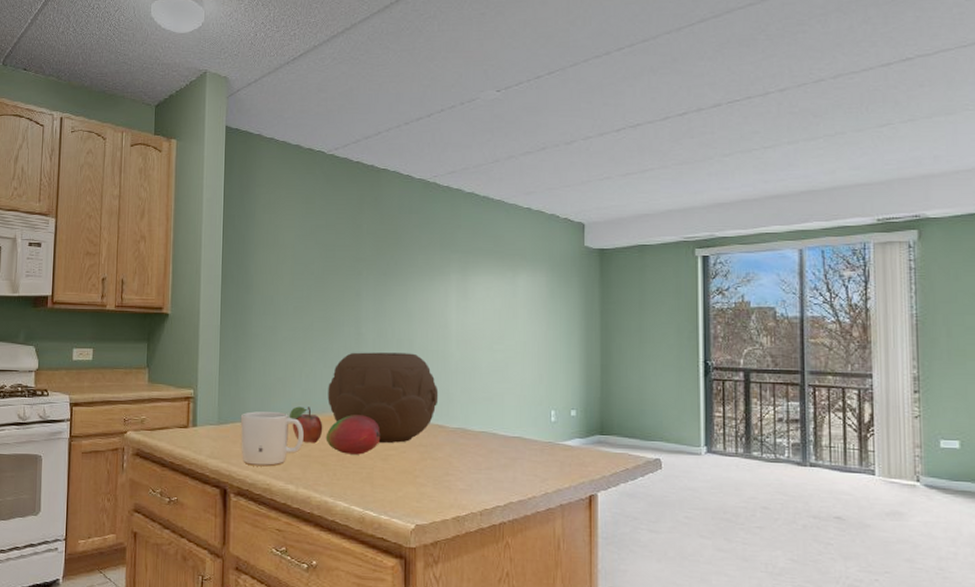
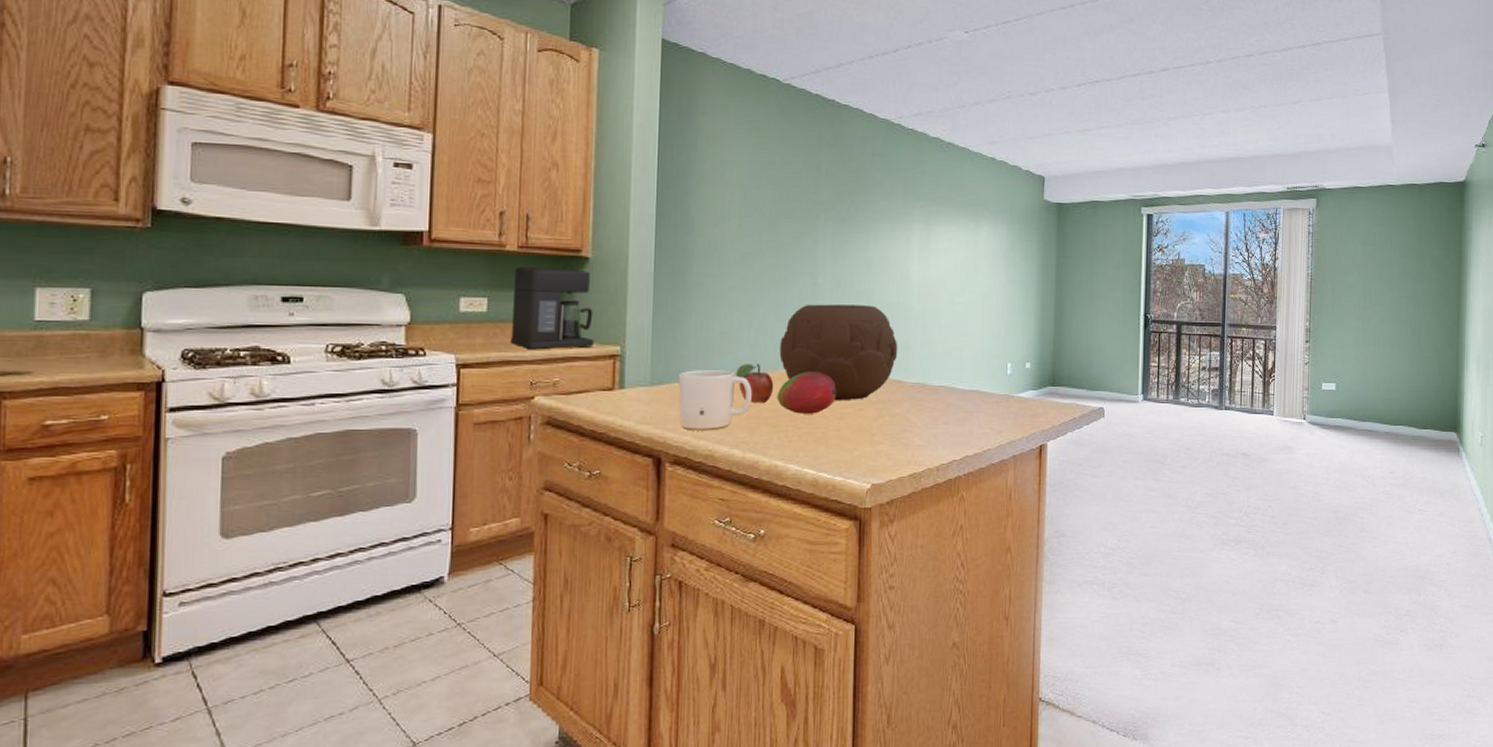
coffee maker: none [109,323,173,392] -> present [511,267,594,350]

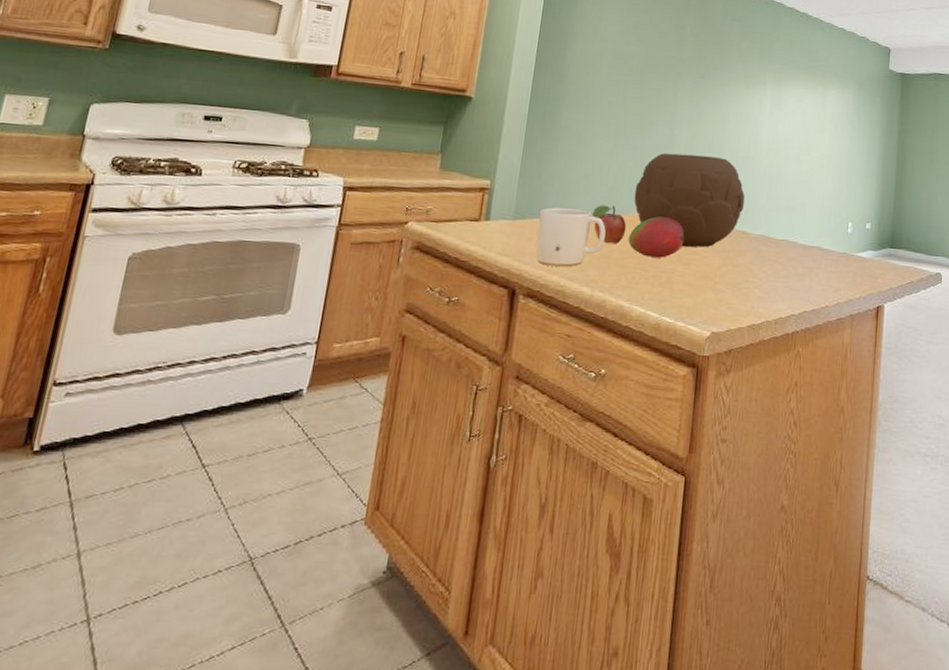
coffee maker: present [511,267,594,350] -> none [394,102,471,180]

